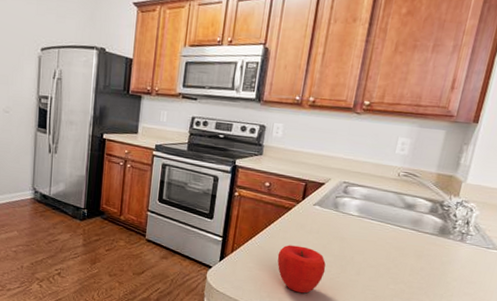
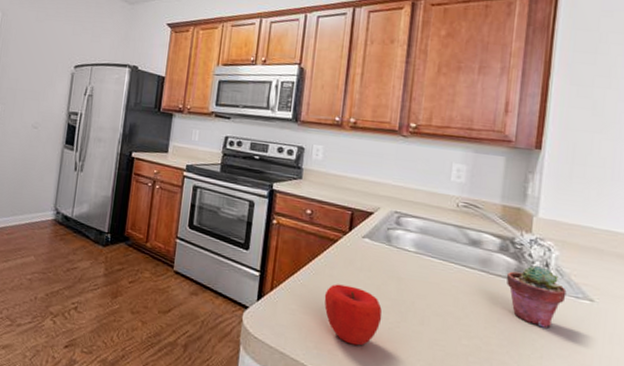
potted succulent: none [432,223,480,273] -> present [506,265,567,329]

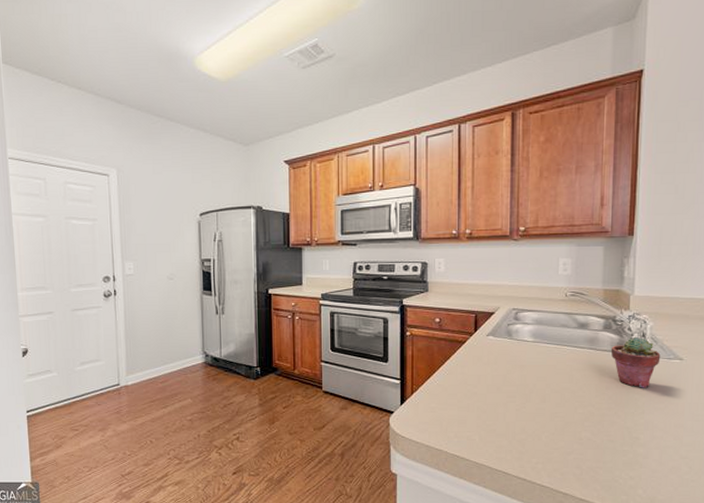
apple: present [324,284,382,346] -> none [459,379,510,429]

